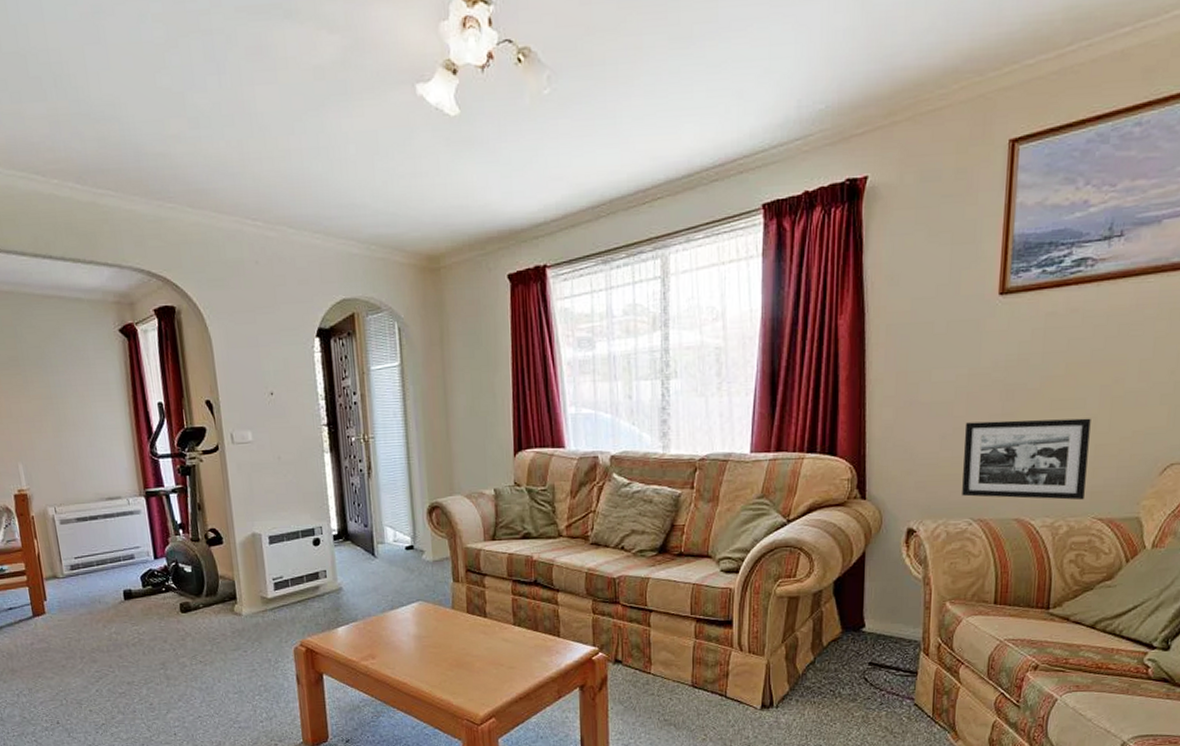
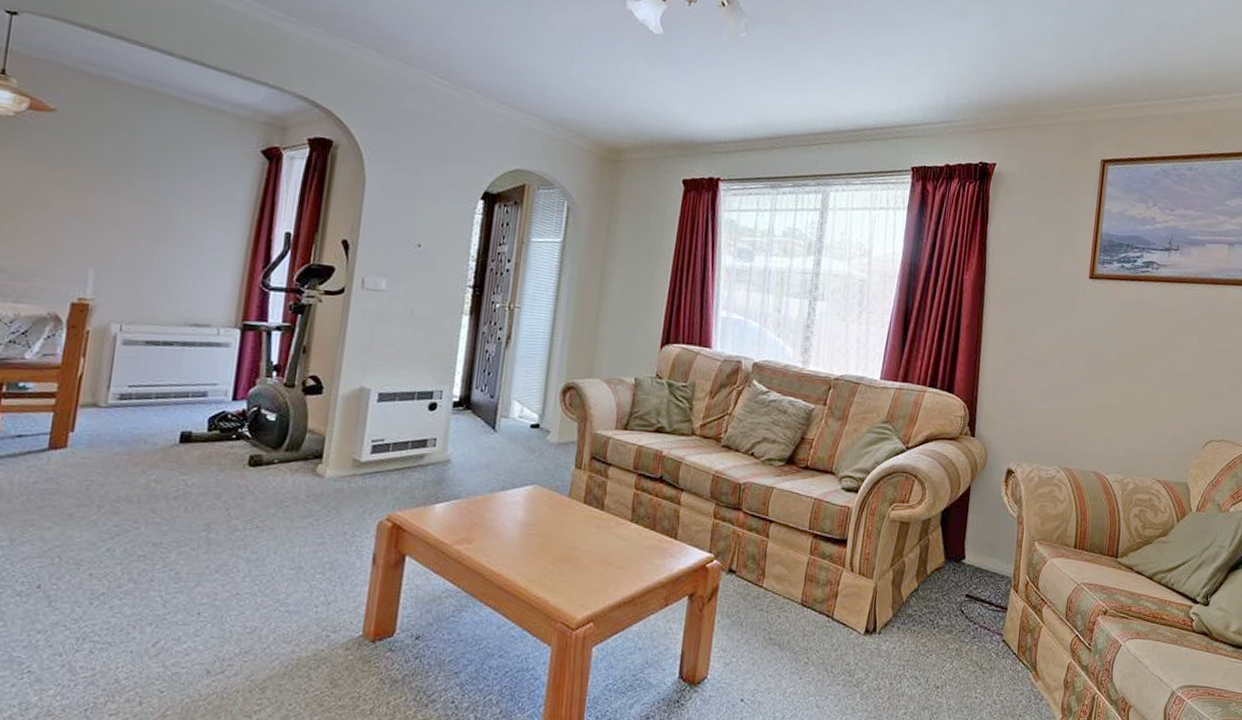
picture frame: present [962,418,1091,501] -> none [1053,381,1154,462]

